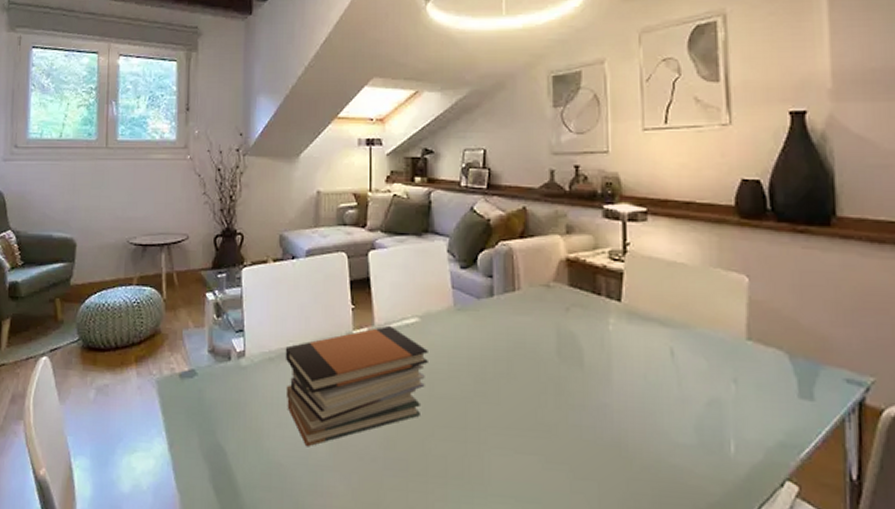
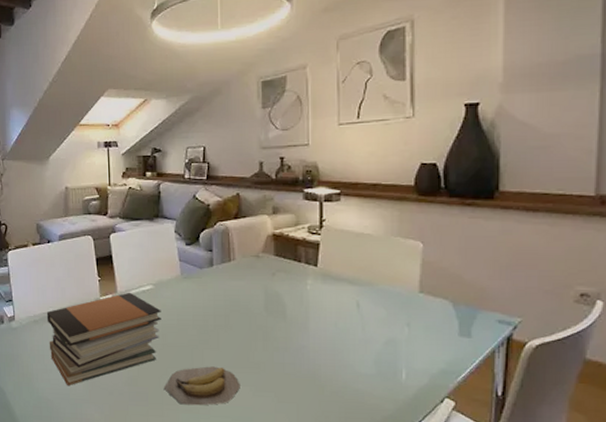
banana: none [428,426,526,480] -> present [163,366,240,406]

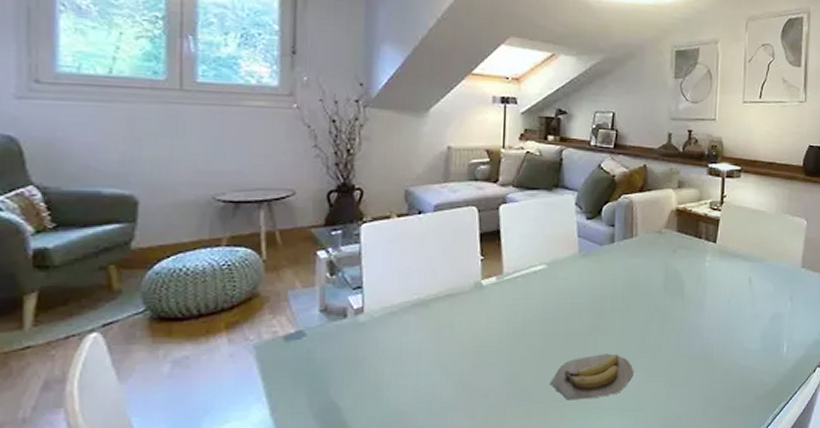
book stack: present [46,292,161,386] -> none [408,273,554,392]

